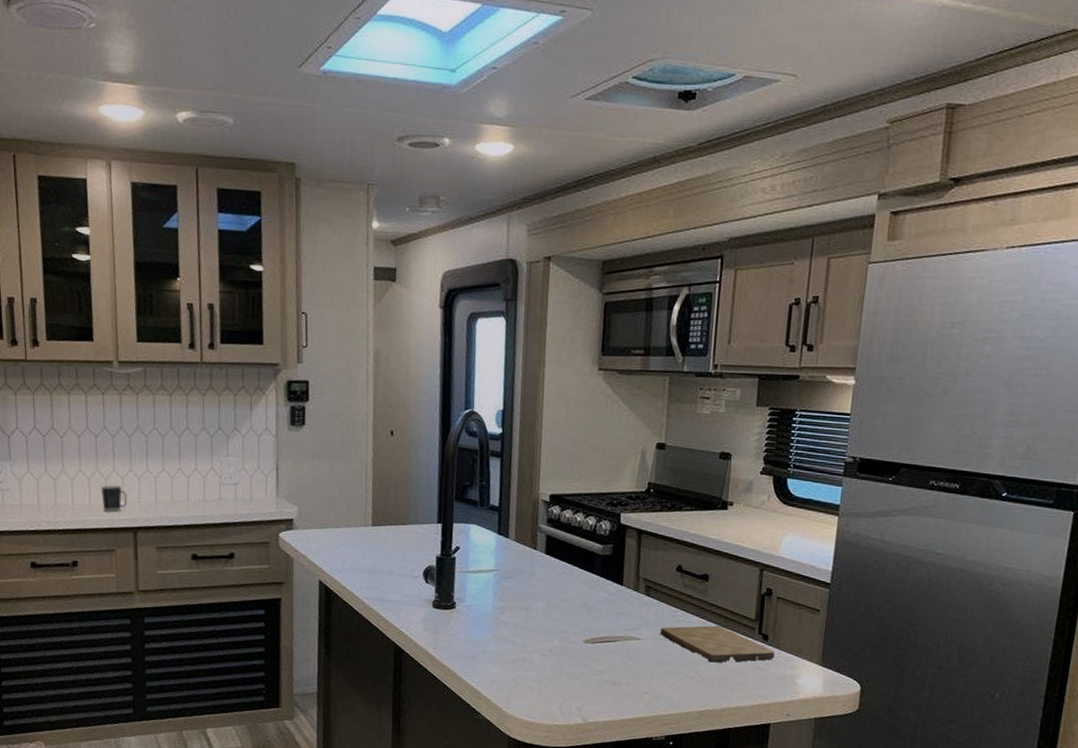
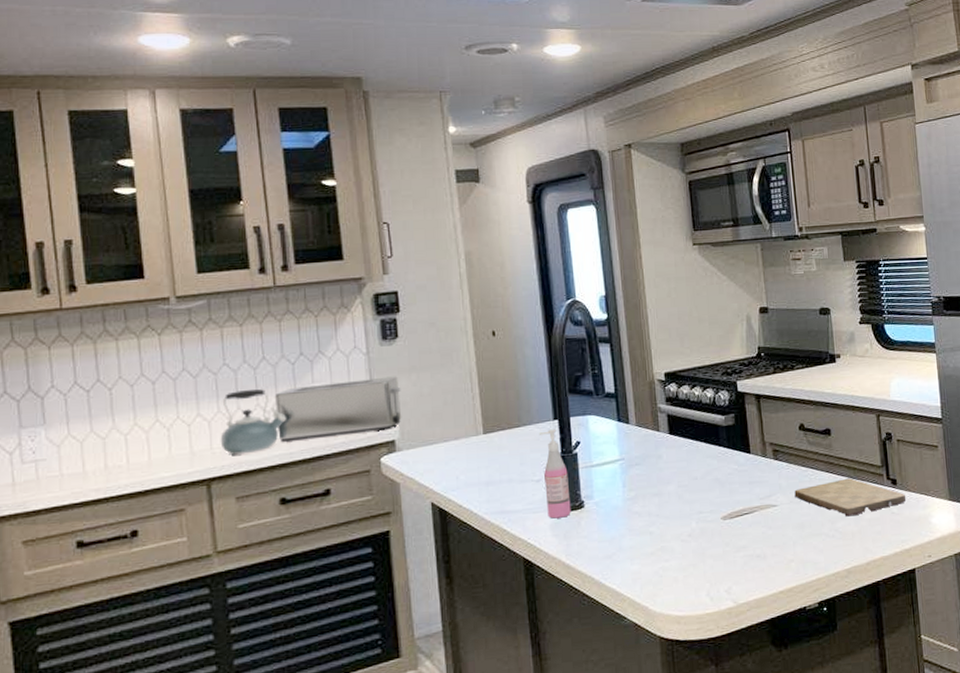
mug: present [101,485,128,512] -> none [162,434,197,466]
kettle: none [147,454,202,511] -> present [220,389,286,455]
toaster: none [193,457,303,510] -> present [274,376,402,443]
soap dispenser: none [421,531,445,615] -> present [538,429,571,519]

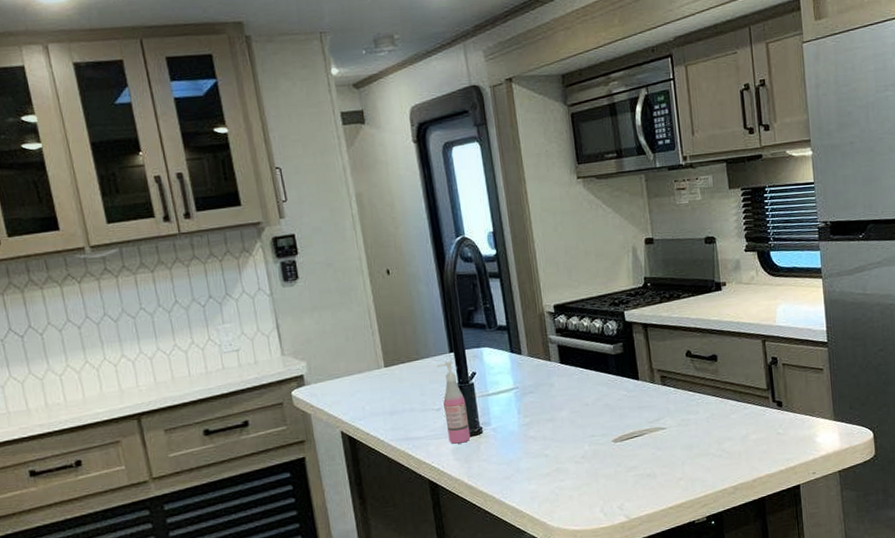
kettle: present [220,389,286,455] -> none [143,331,202,392]
toaster: present [274,376,402,443] -> none [189,315,308,380]
cutting board: present [794,478,907,517] -> none [682,401,792,438]

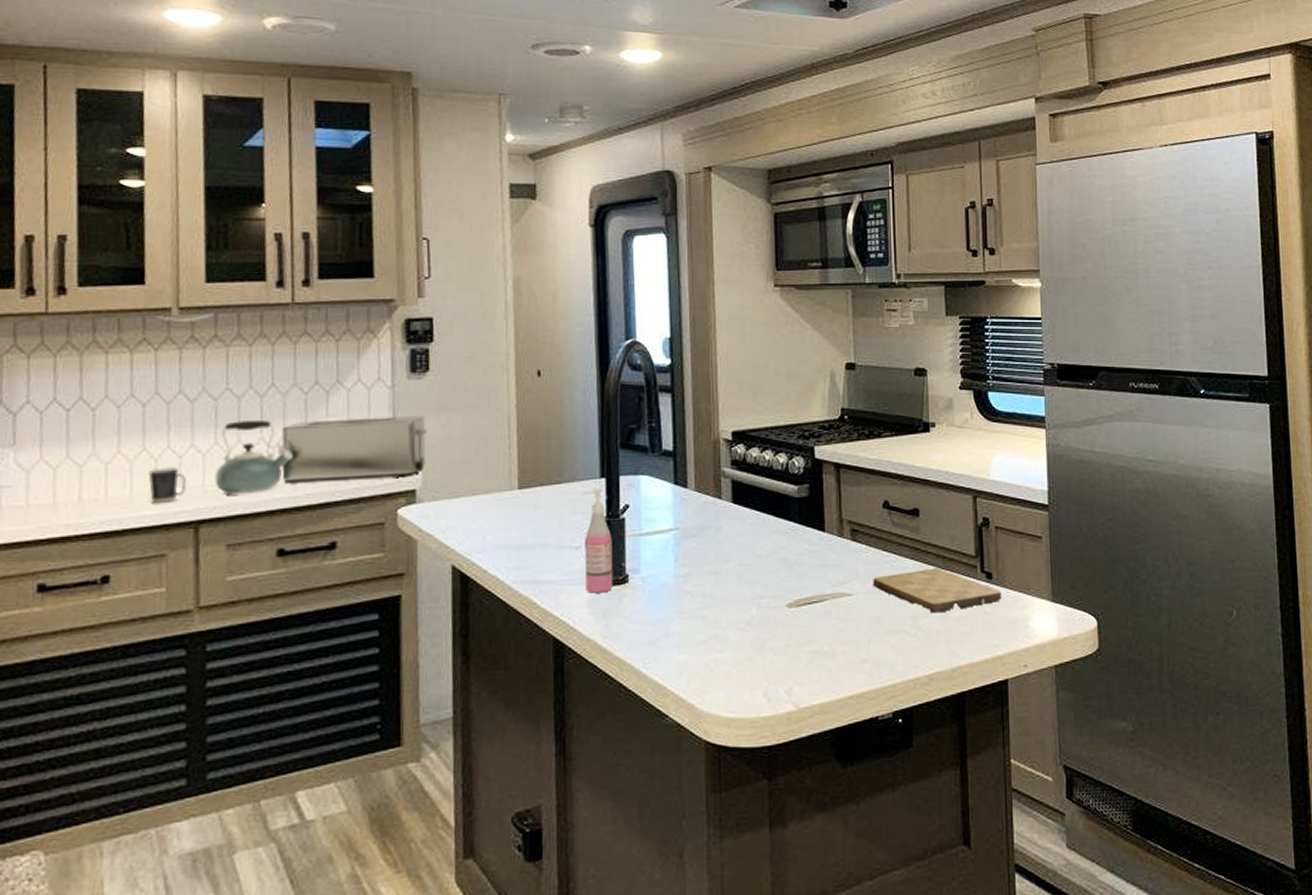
mug: none [93,373,125,402] -> present [148,467,187,502]
kettle: none [143,331,202,392] -> present [214,421,293,495]
toaster: none [189,315,308,380] -> present [281,415,428,485]
cutting board: none [682,401,792,438] -> present [873,568,1002,613]

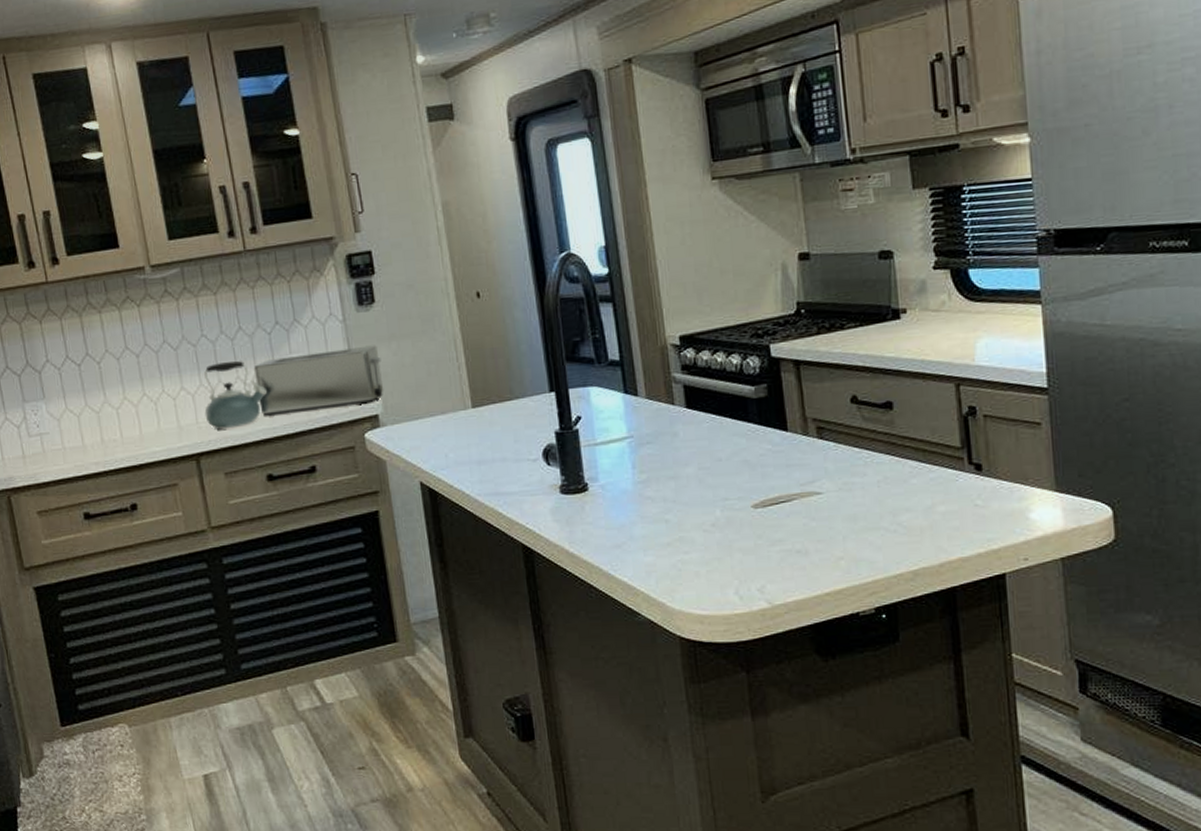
mug: present [148,467,187,502] -> none [151,408,184,440]
soap dispenser: present [582,488,613,593] -> none [533,402,574,502]
cutting board: present [873,568,1002,613] -> none [844,462,995,509]

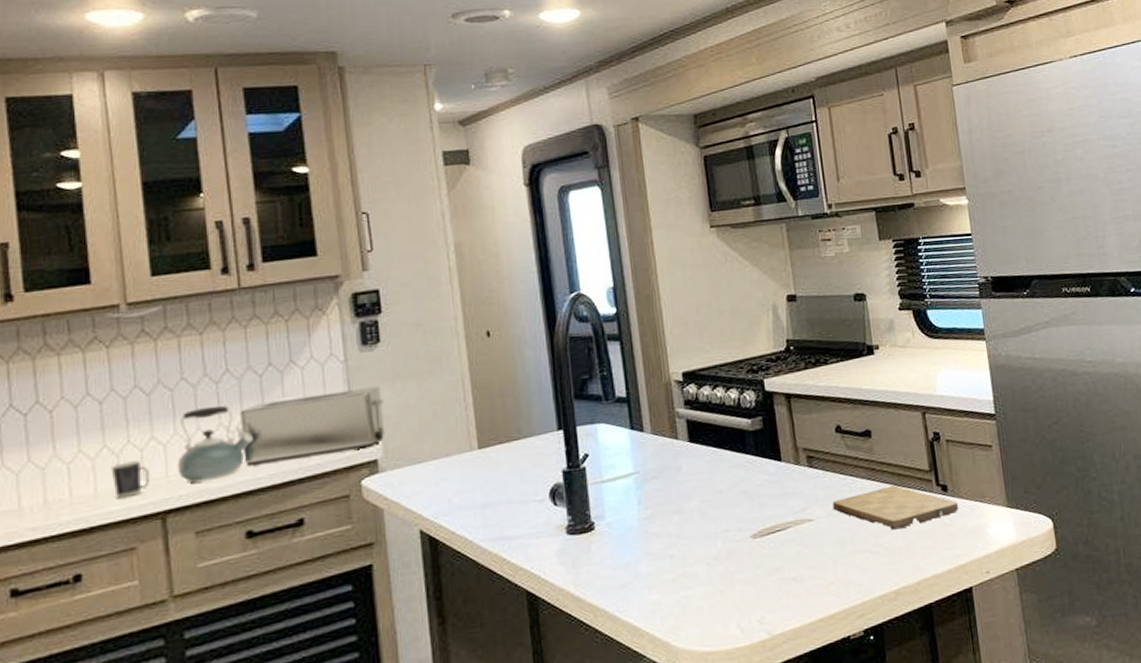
mug: none [151,408,184,440] -> present [111,460,151,498]
cutting board: none [844,462,995,509] -> present [832,485,959,530]

